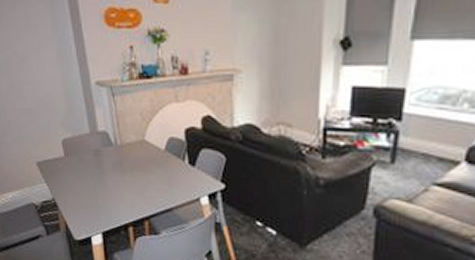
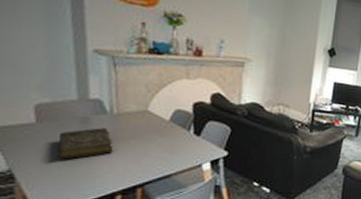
book: none [80,160,121,191] -> present [57,128,113,160]

